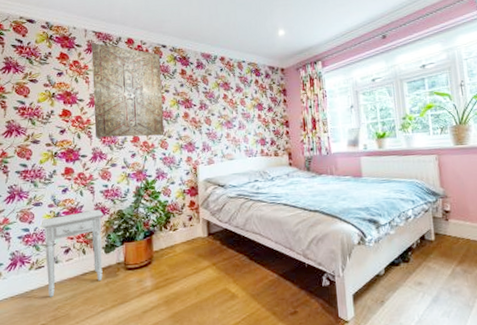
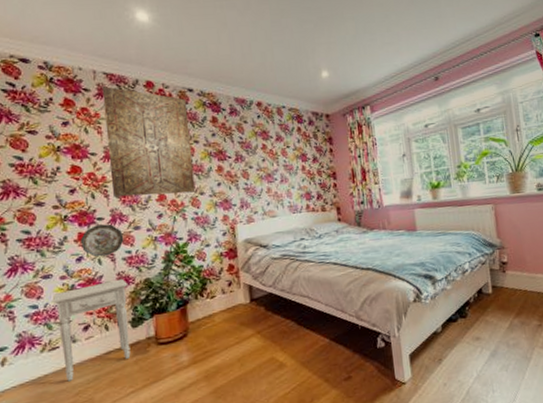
decorative plate: none [66,160,102,189] -> present [80,224,124,257]

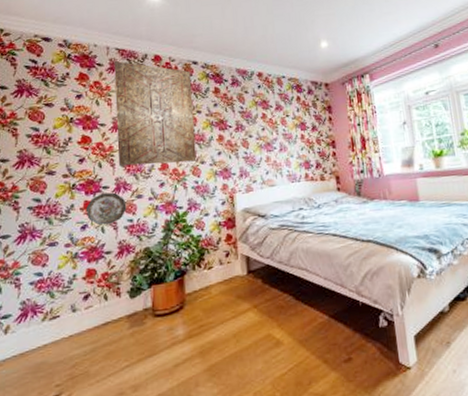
nightstand: present [52,278,131,382] -> none [56,247,129,353]

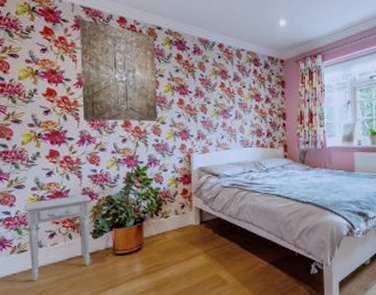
nightstand: none [56,247,129,353] -> present [23,194,92,281]
decorative plate: present [85,192,127,226] -> none [51,144,91,173]

